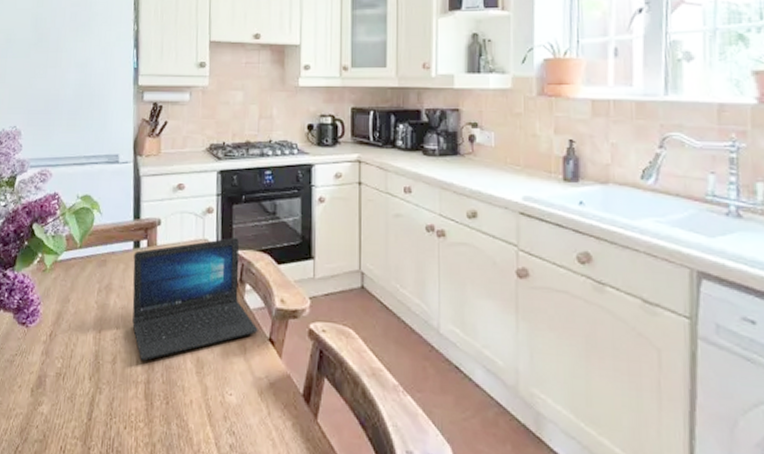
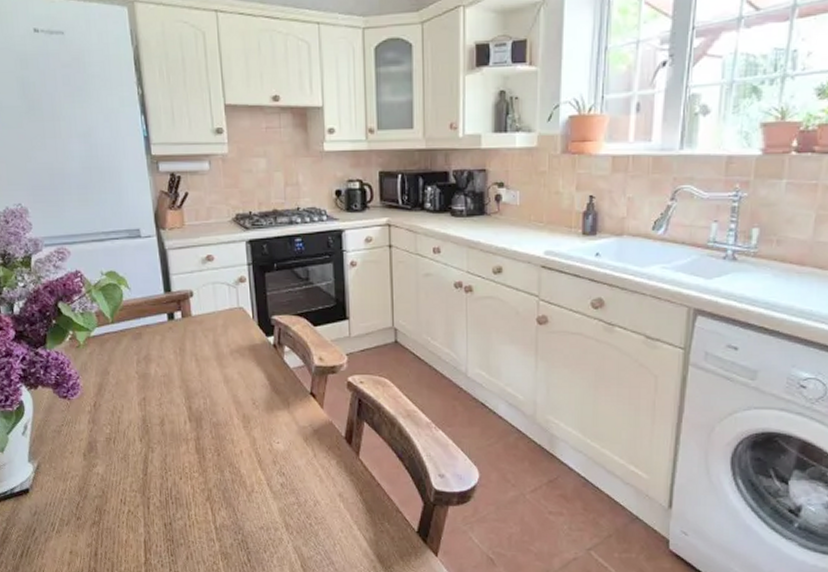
laptop: present [132,237,258,361] -> none [169,303,300,420]

